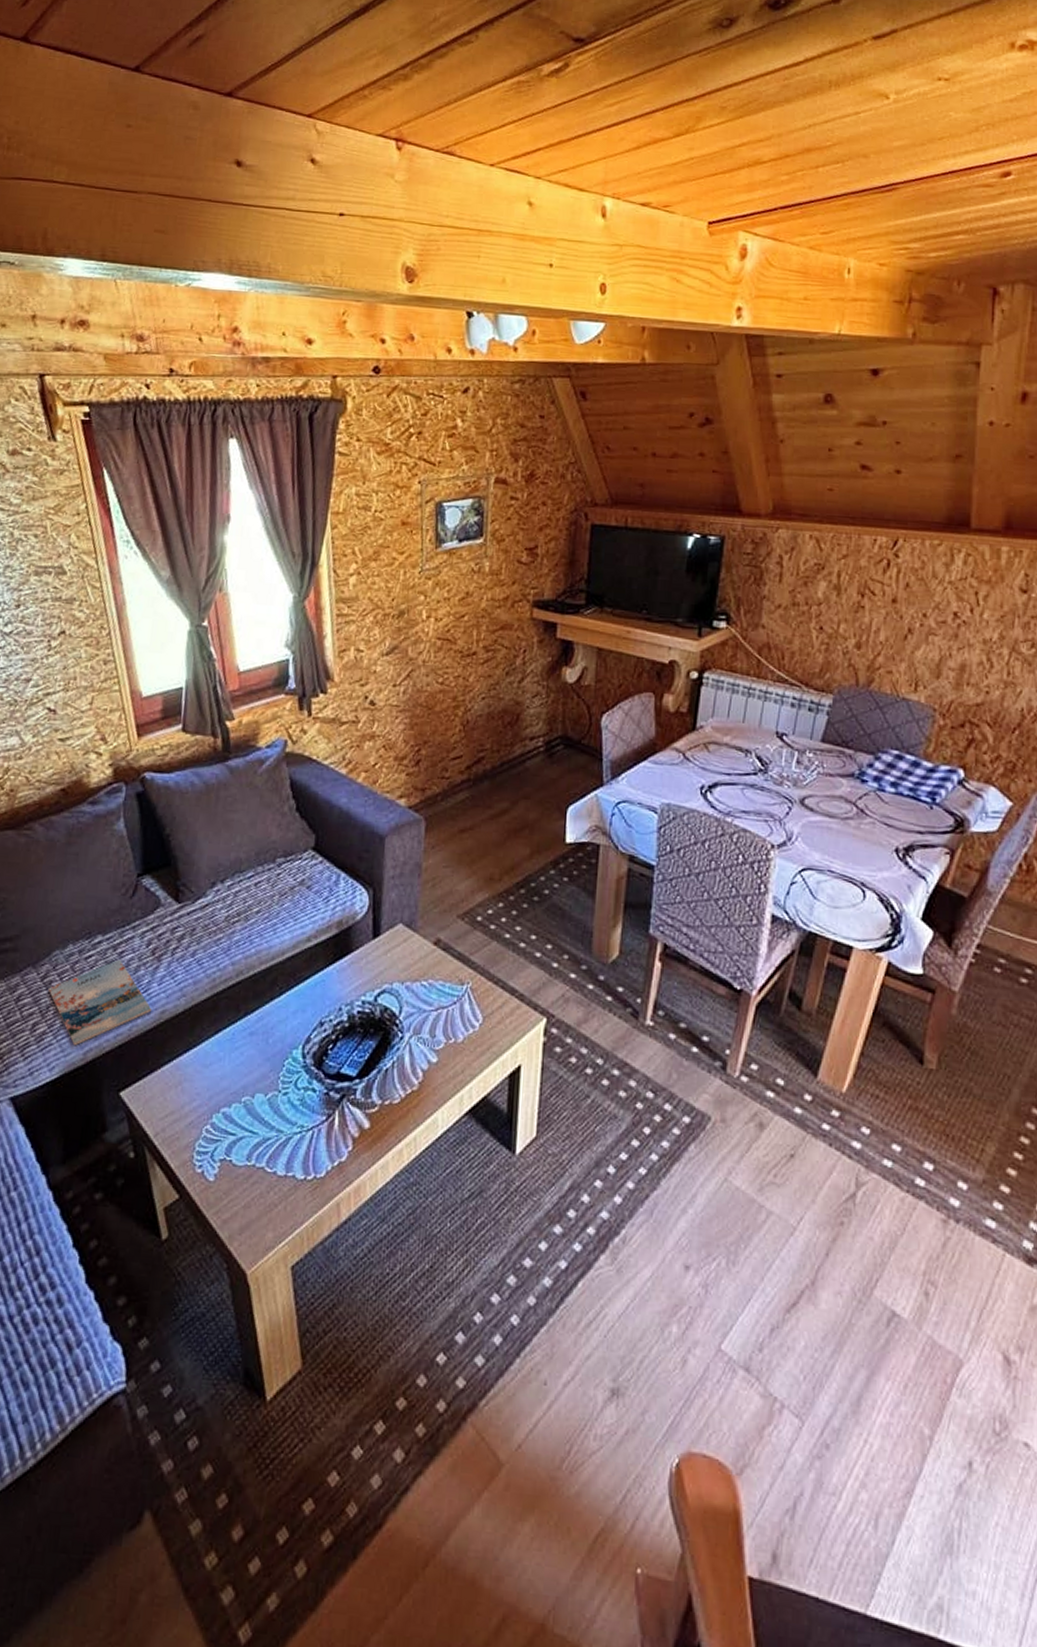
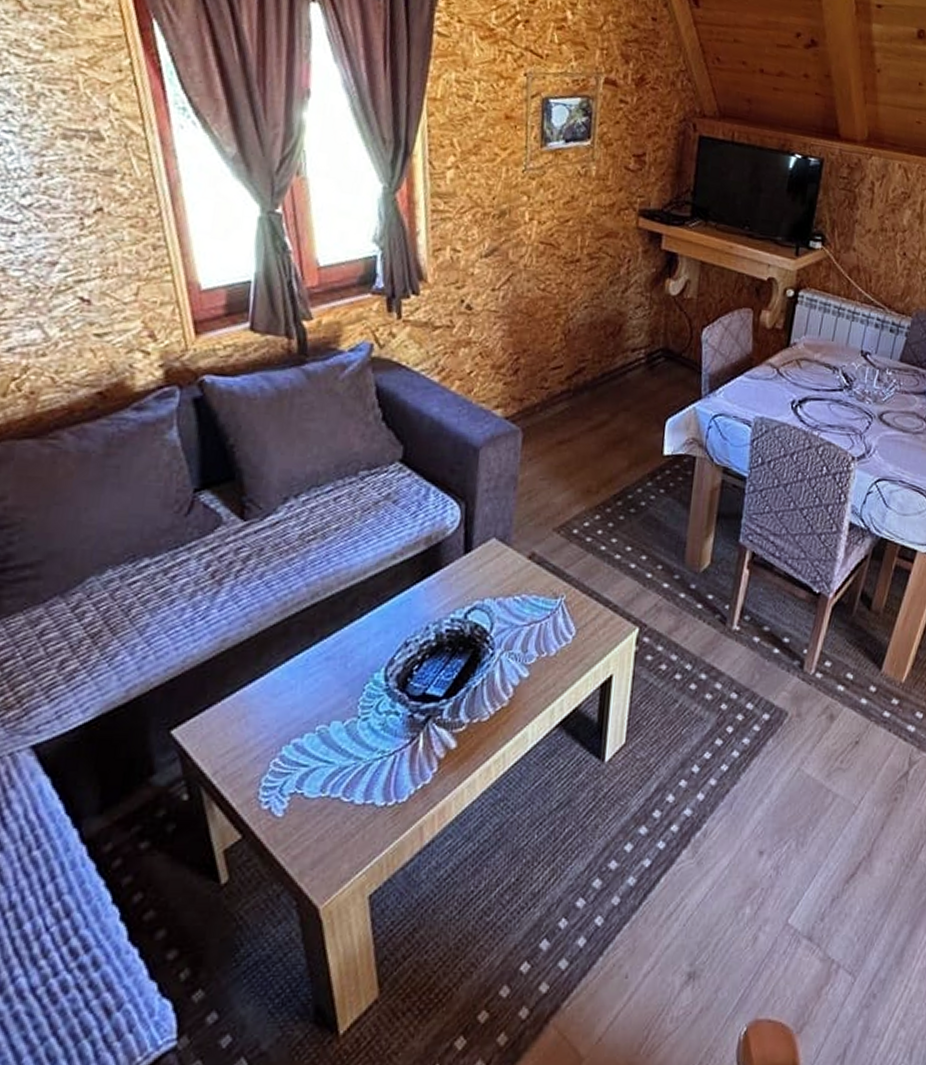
magazine: present [48,959,152,1046] -> none [80,584,211,683]

